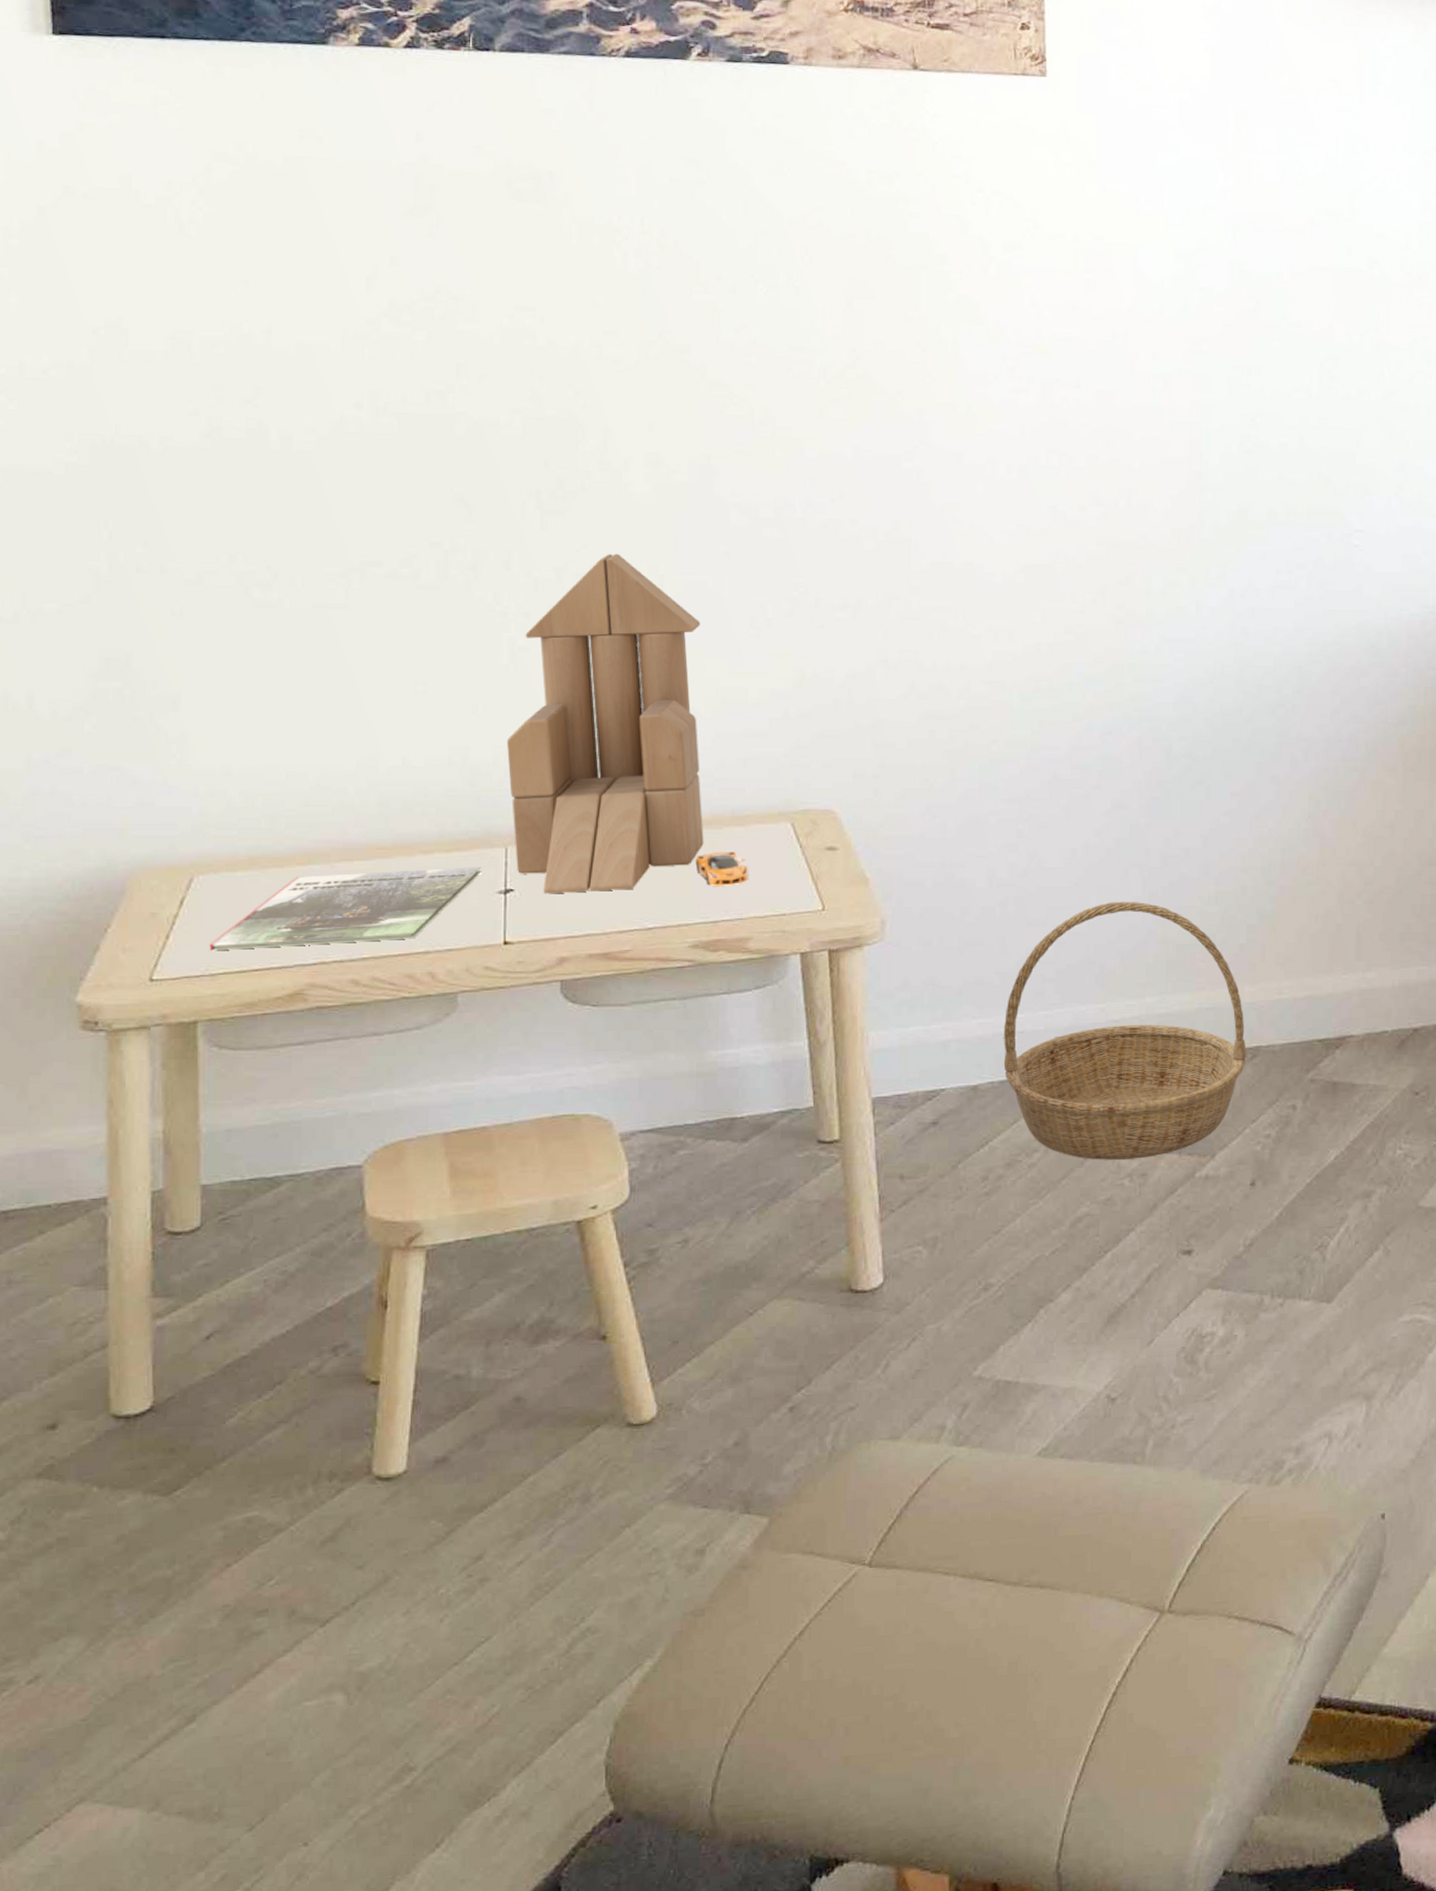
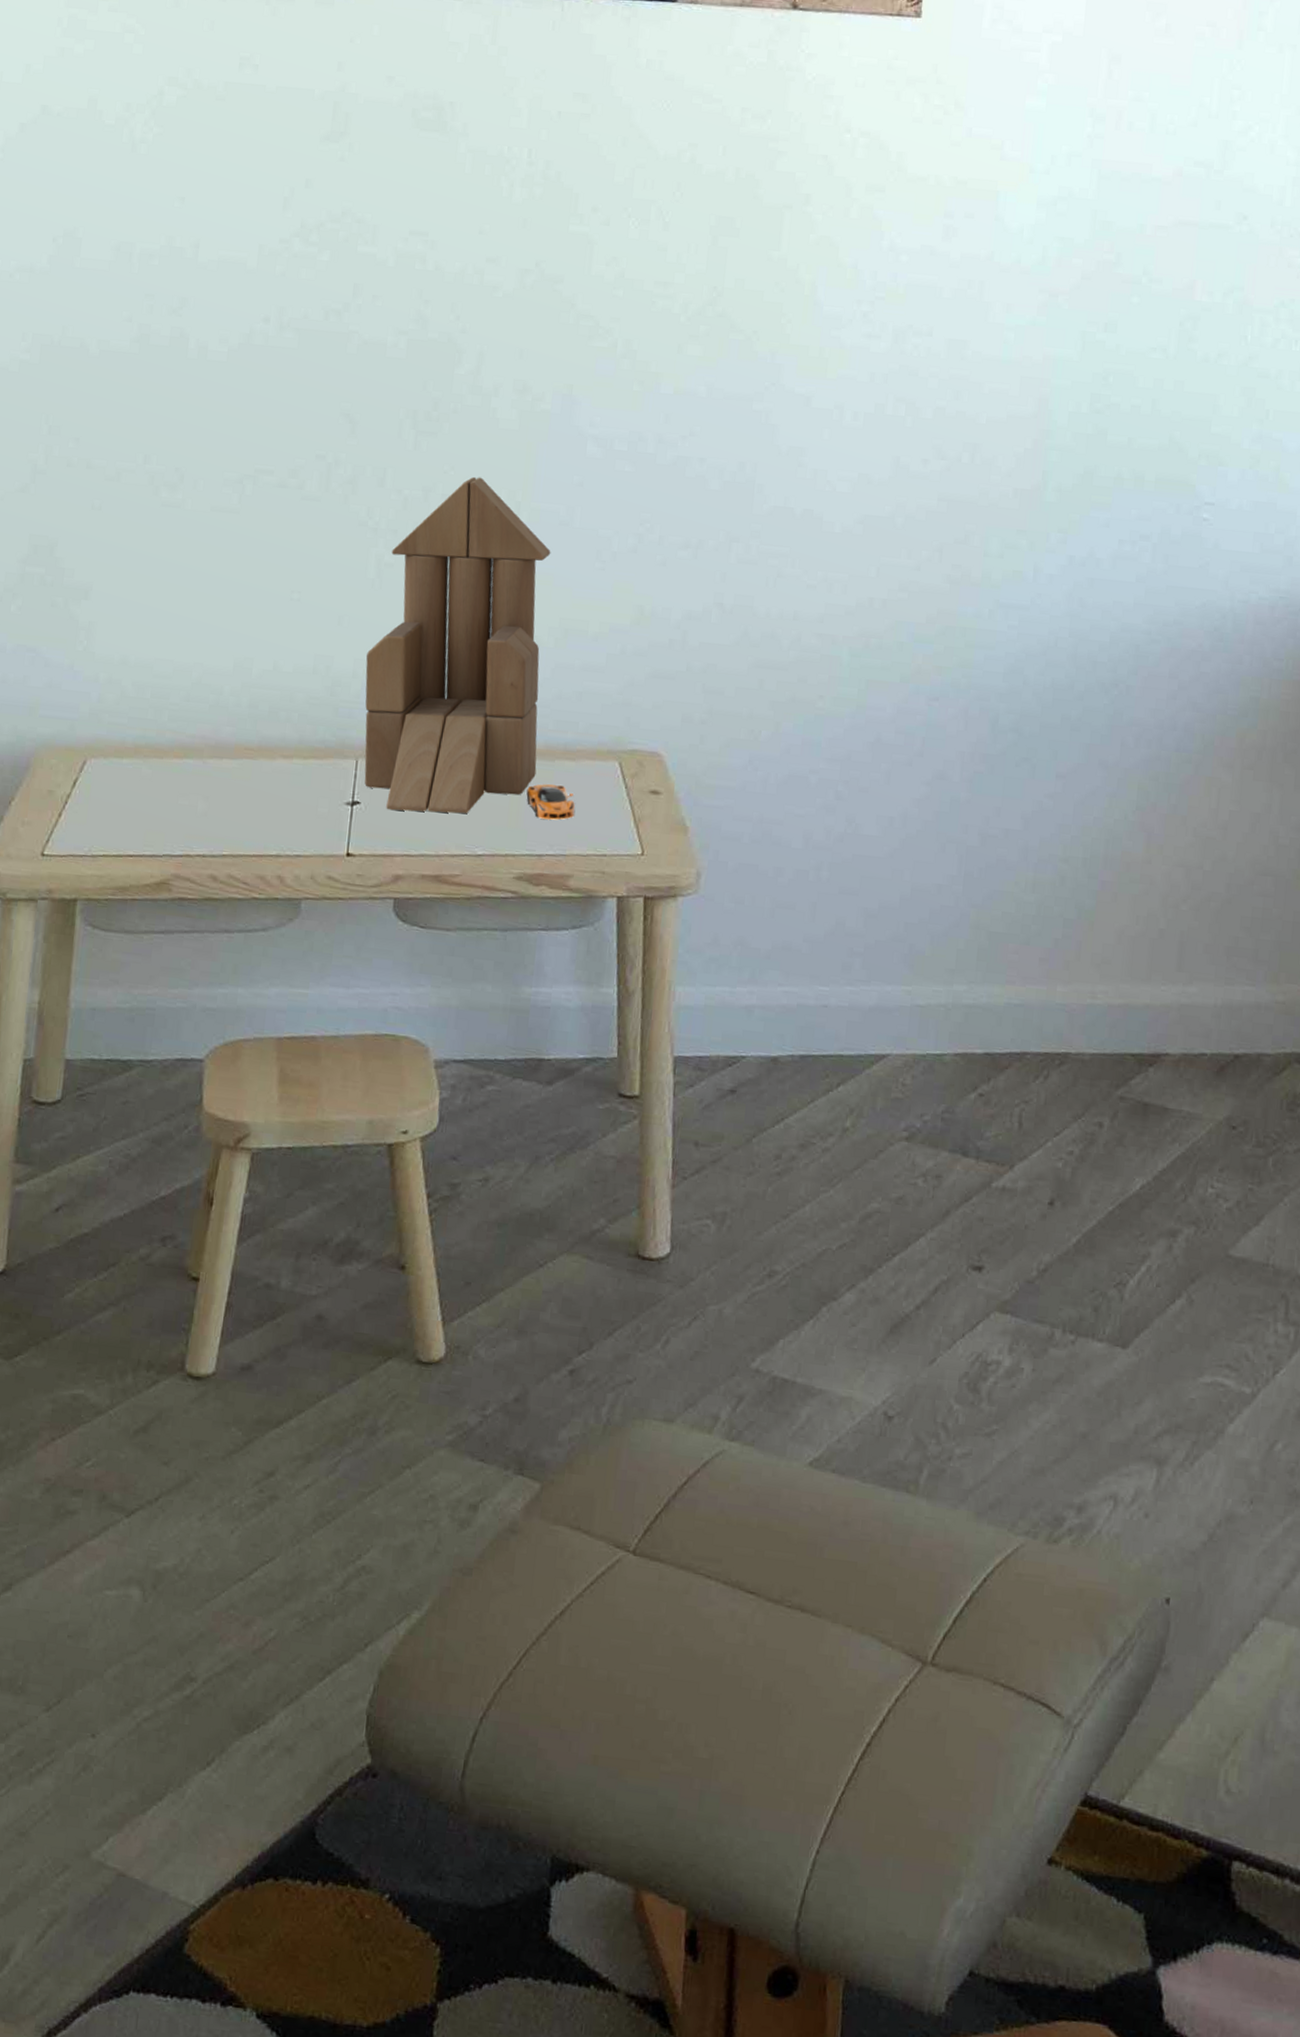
magazine: present [209,866,482,951] -> none [93,768,334,841]
basket: present [1003,901,1247,1160] -> none [805,878,1055,1159]

